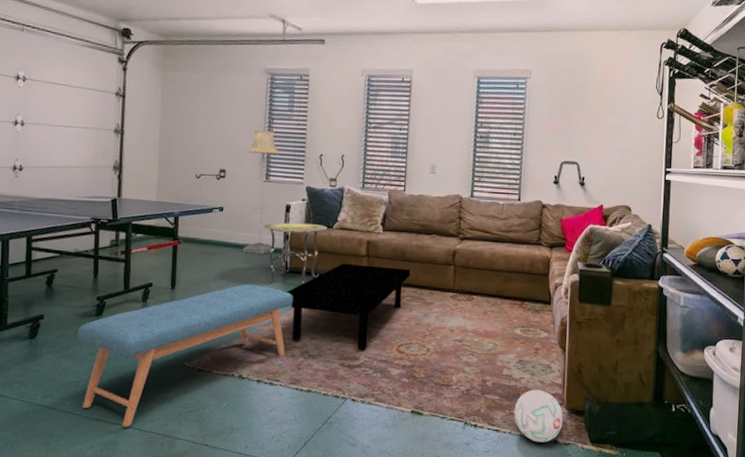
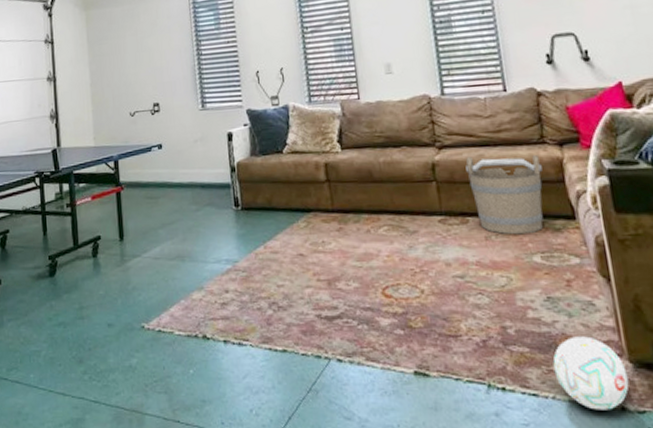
bench: present [77,284,293,427] -> none [33,227,251,402]
floor lamp: present [243,130,281,254] -> none [178,54,222,193]
side table: present [263,222,327,284] -> none [206,150,277,225]
coffee table: present [286,263,411,349] -> none [241,191,383,296]
bucket: none [479,249,535,312] -> present [466,155,543,235]

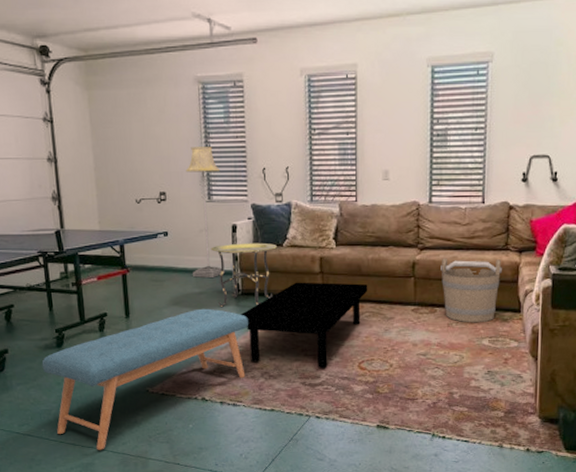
bench: none [33,227,251,402] -> present [41,308,248,450]
floor lamp: none [178,54,222,193] -> present [186,147,225,278]
side table: none [206,150,277,225] -> present [210,242,277,307]
coffee table: none [241,191,383,296] -> present [240,282,368,368]
ball: present [553,336,629,410] -> none [483,400,536,451]

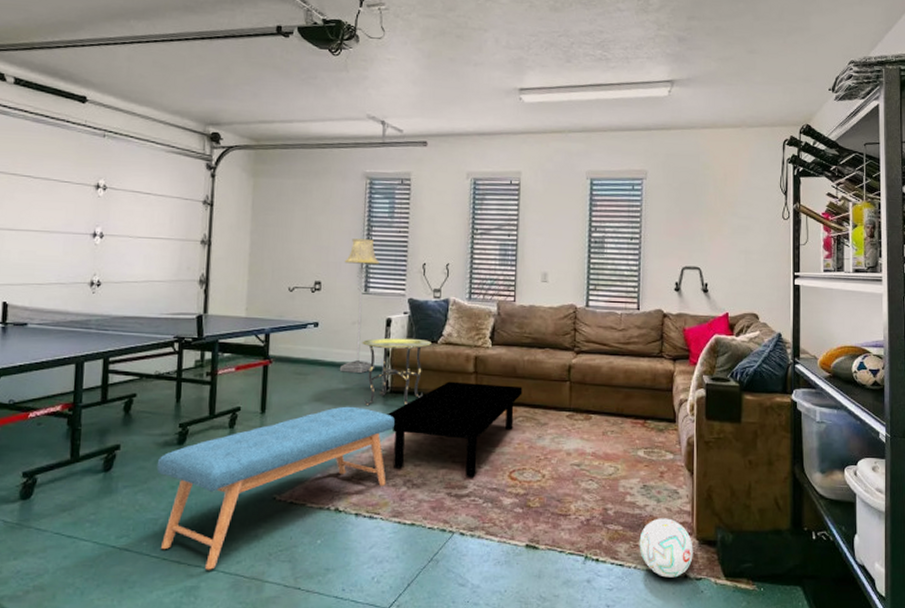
bucket: present [441,258,502,323] -> none [596,363,657,432]
ball: none [483,400,536,451] -> present [639,518,693,578]

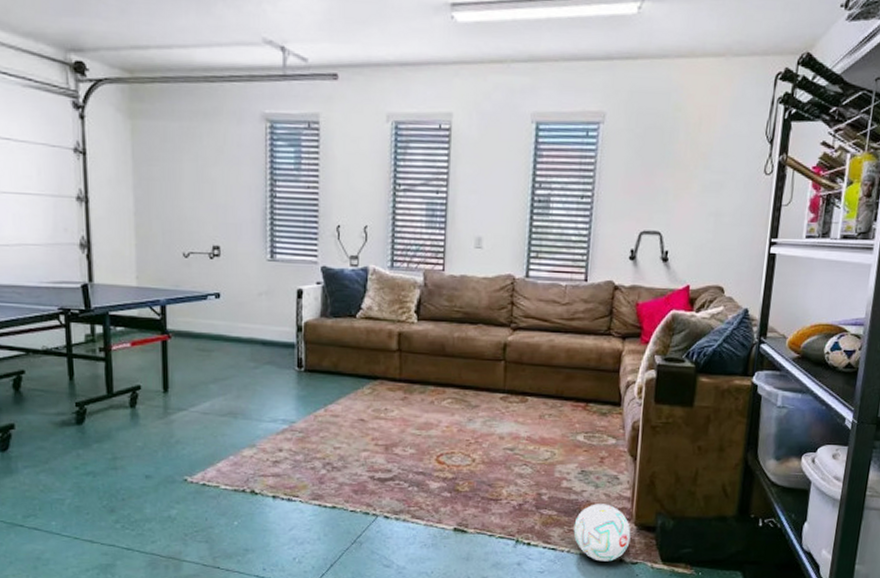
bench: present [156,406,395,570] -> none [56,385,311,549]
floor lamp: present [340,239,380,373] -> none [245,195,287,350]
side table: present [362,337,431,405] -> none [270,311,349,385]
coffee table: present [387,381,523,477] -> none [302,360,452,460]

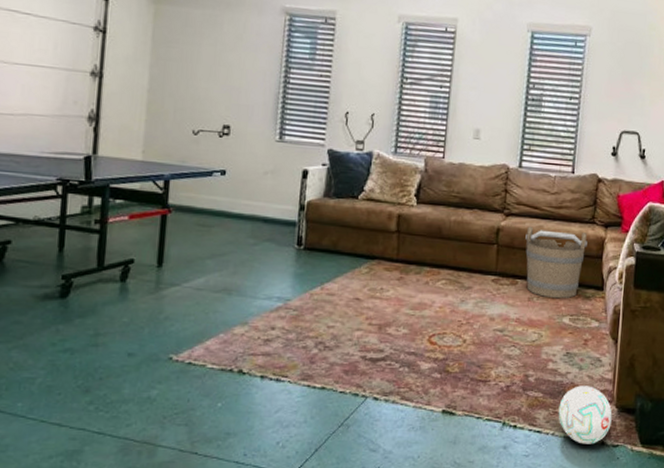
bucket: none [535,340,603,416] -> present [525,226,588,299]

